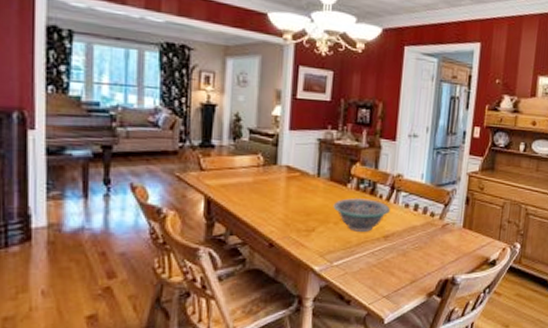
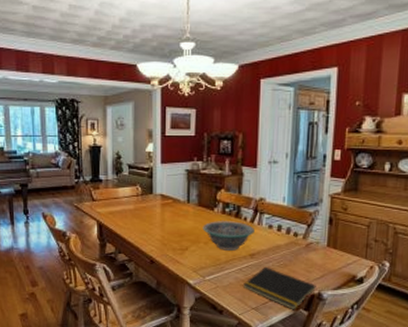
notepad: none [375,249,451,297] -> present [243,266,316,310]

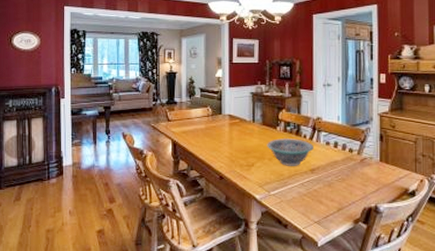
notepad: present [243,266,316,310] -> none [306,181,373,224]

